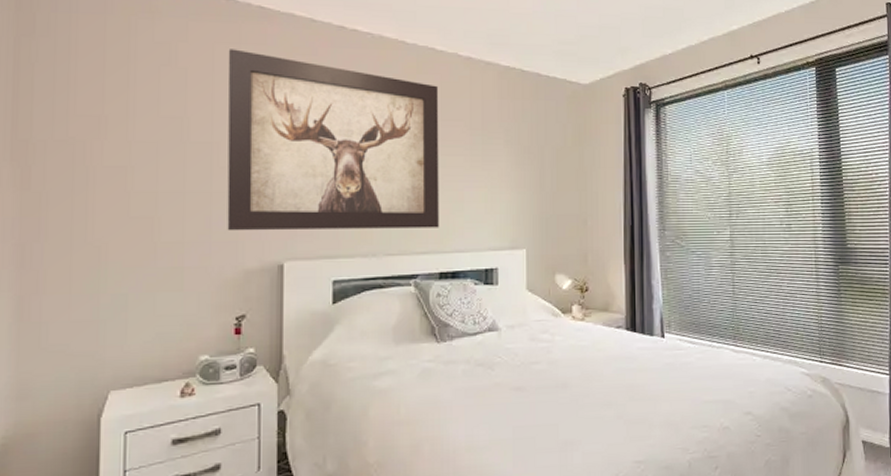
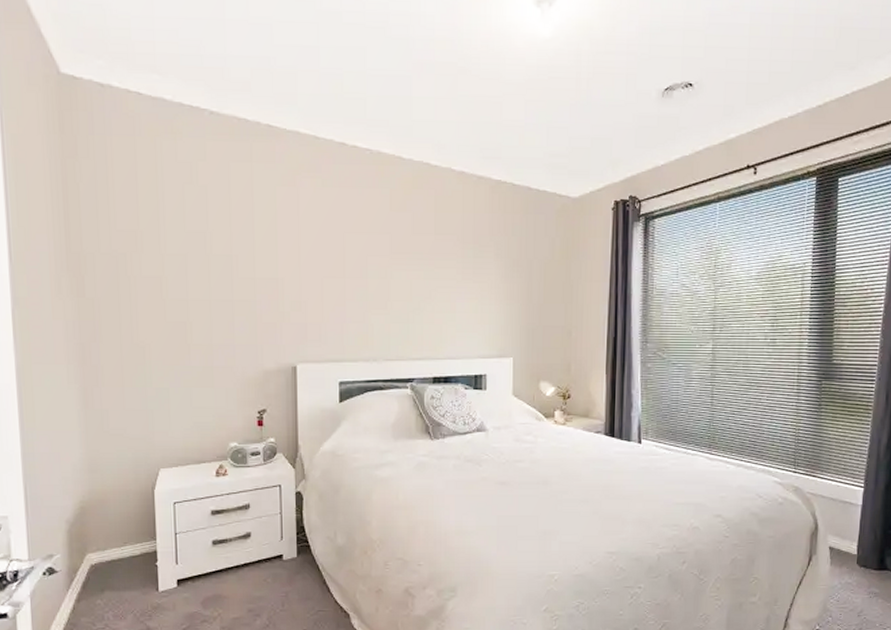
wall art: present [227,49,439,231] -> none [241,167,433,336]

